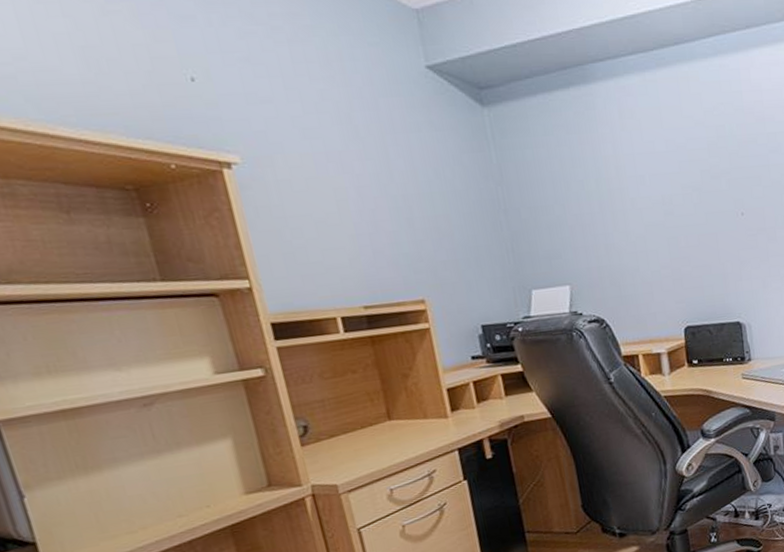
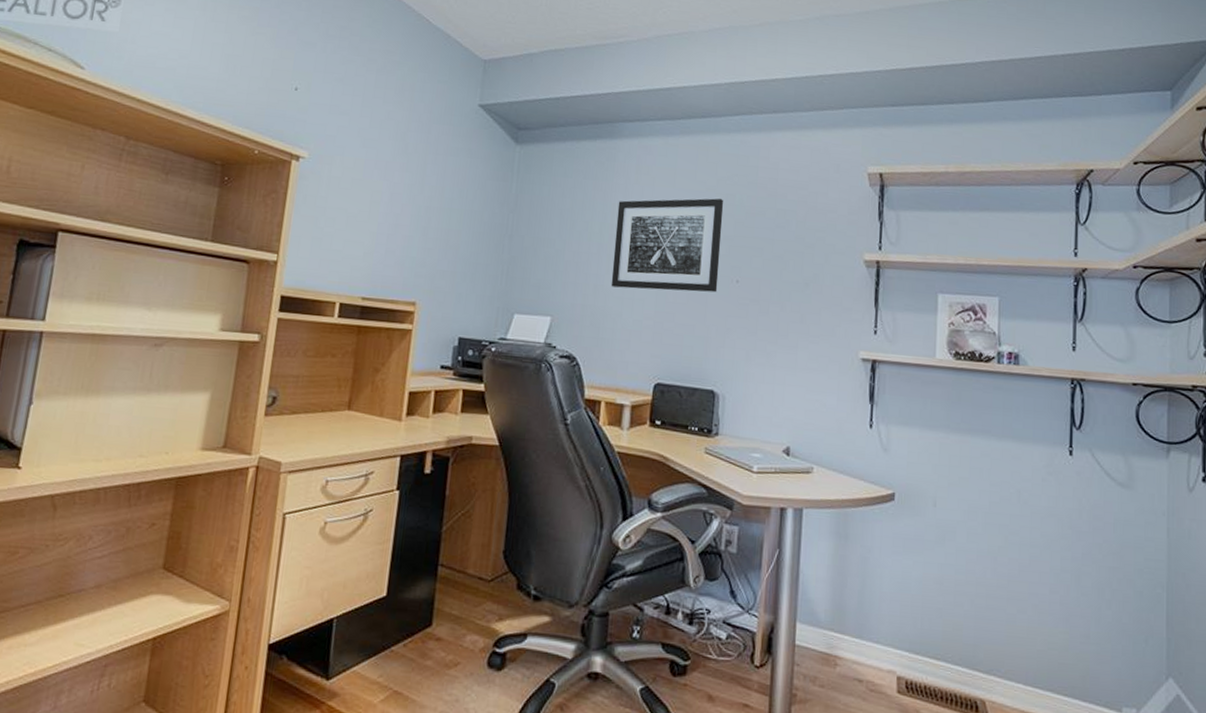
wall art: none [608,132,725,243] -> present [611,198,724,293]

